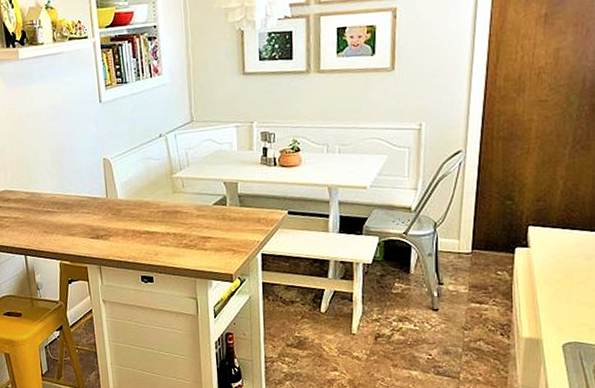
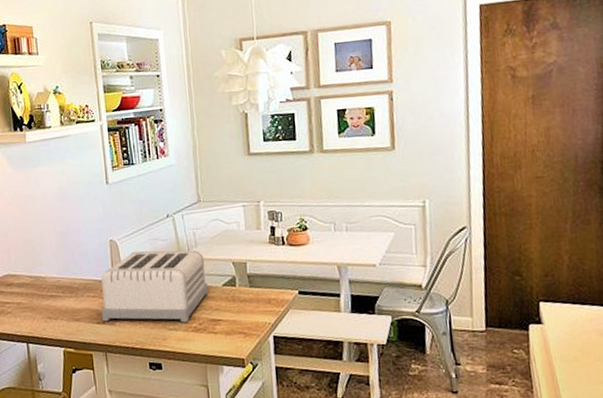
toaster: none [95,169,200,239] -> present [101,249,209,323]

